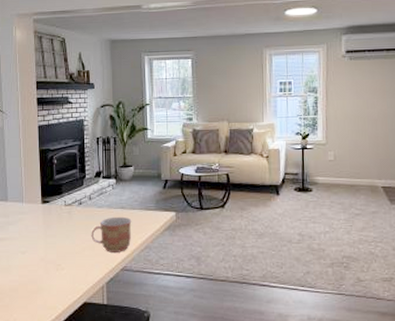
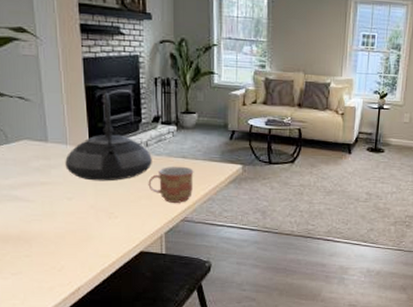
teapot: none [21,153,95,235] -> present [65,92,152,182]

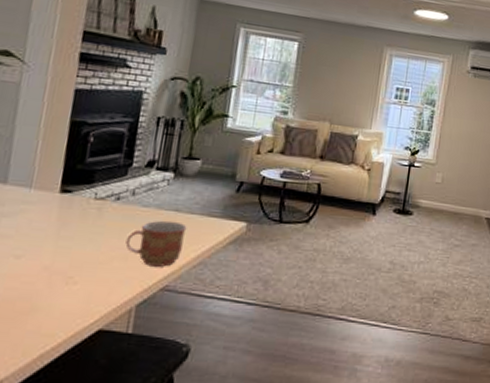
teapot: present [65,92,152,182] -> none [22,128,137,237]

